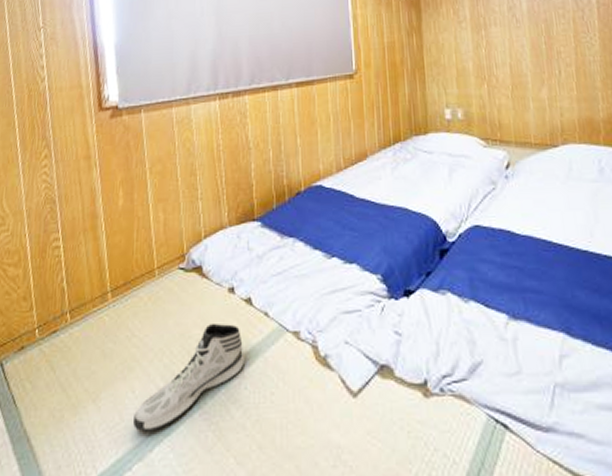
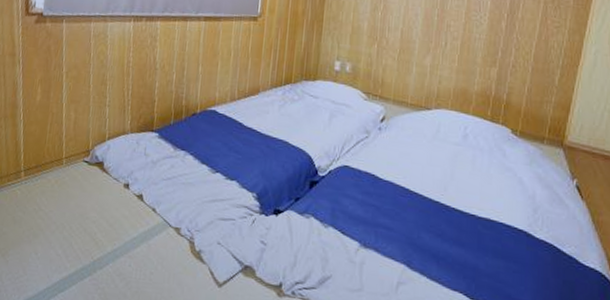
sneaker: present [133,323,245,431] -> none [34,210,132,286]

